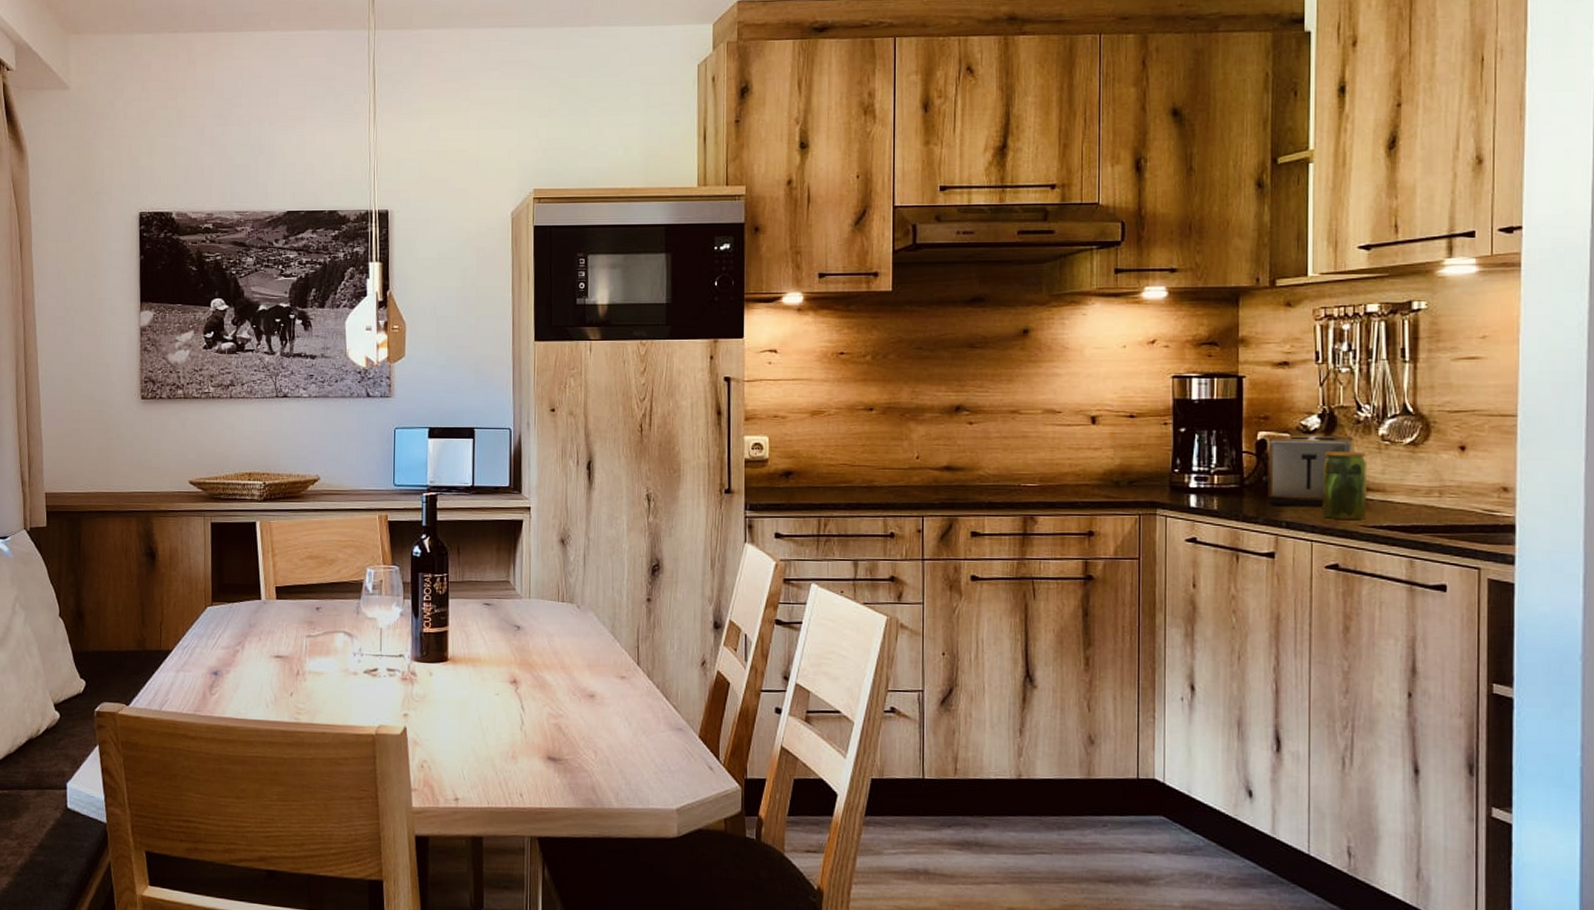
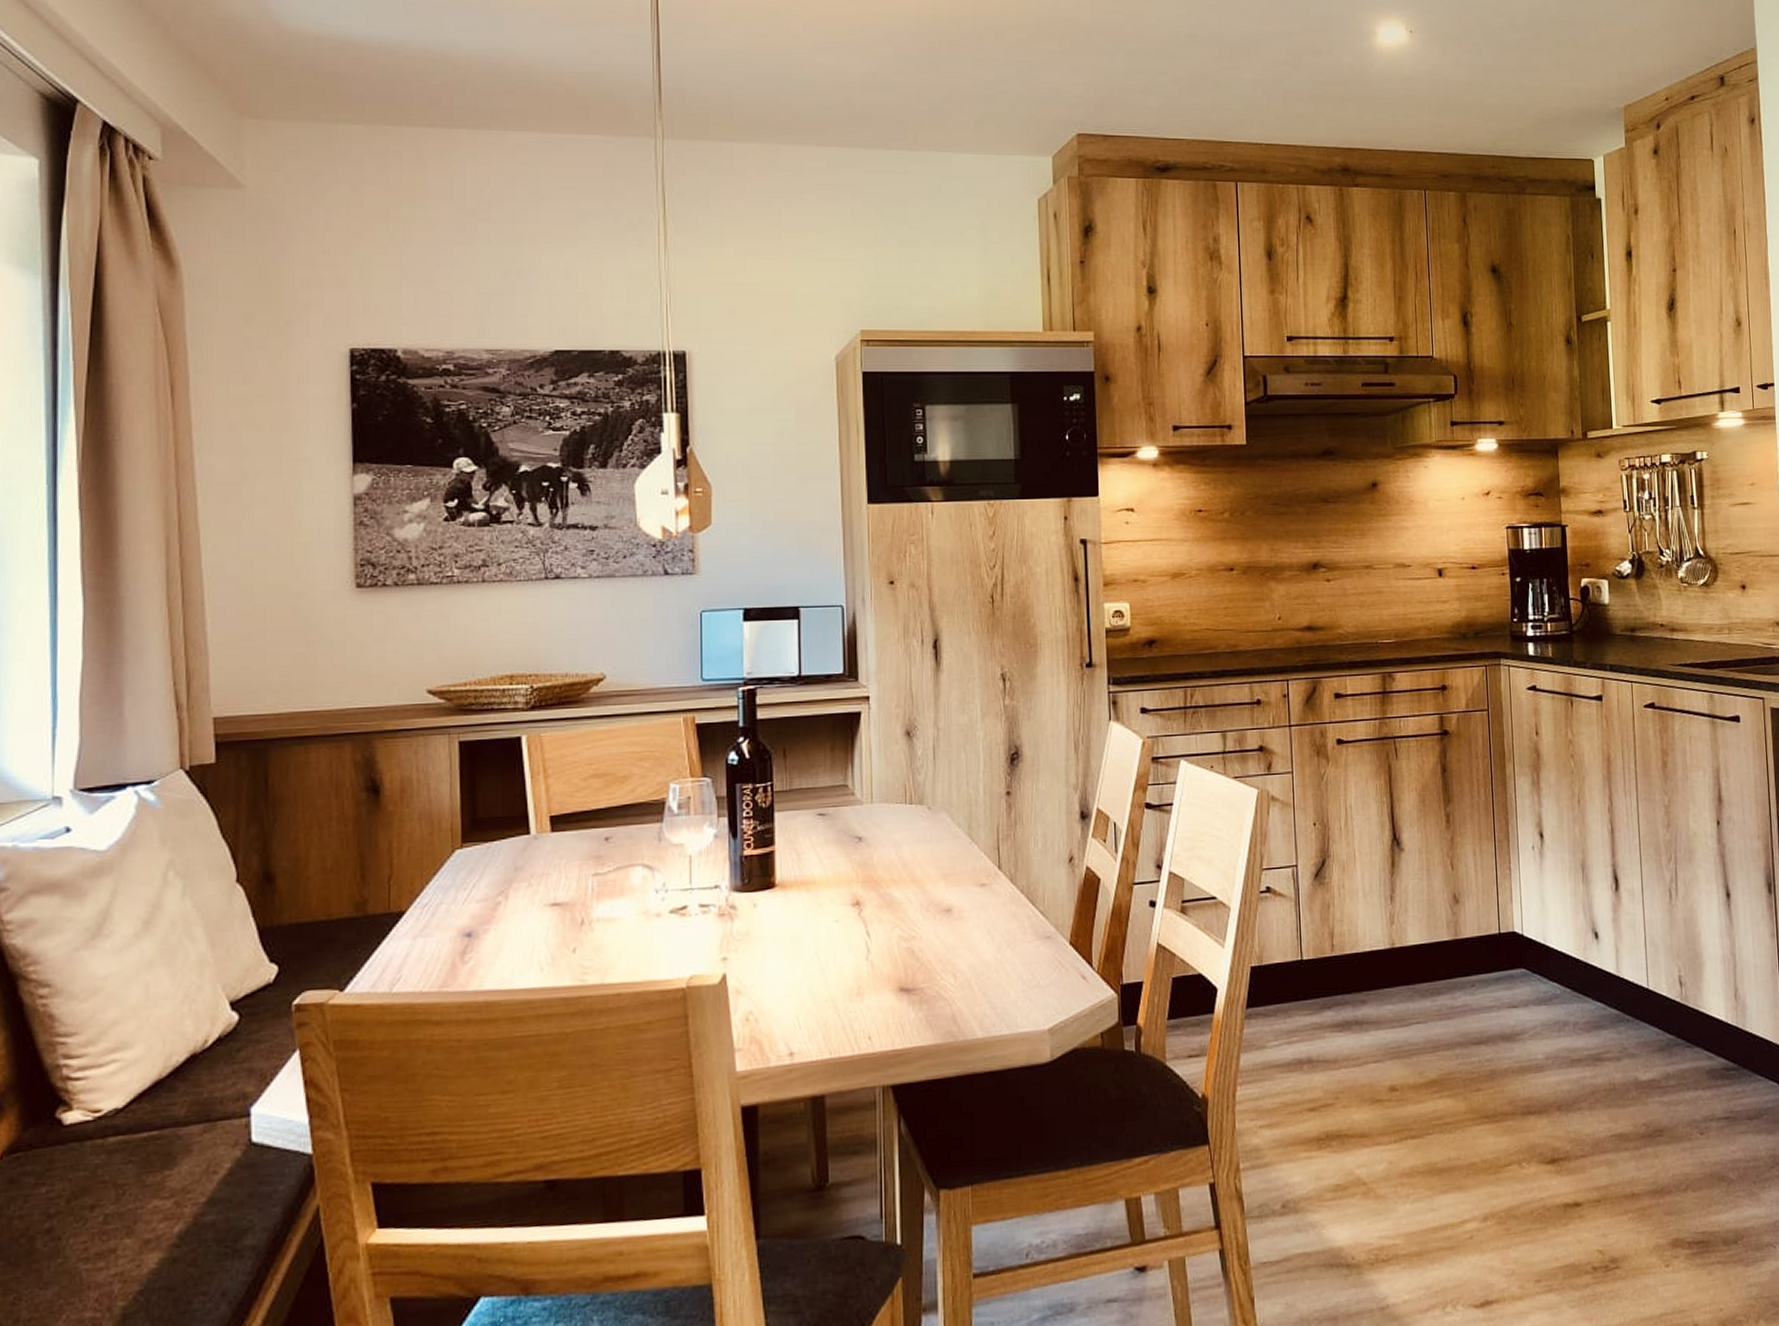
toaster: present [1263,435,1354,508] -> none [1588,579,1660,651]
jar: present [1322,452,1366,519] -> none [1636,594,1673,660]

